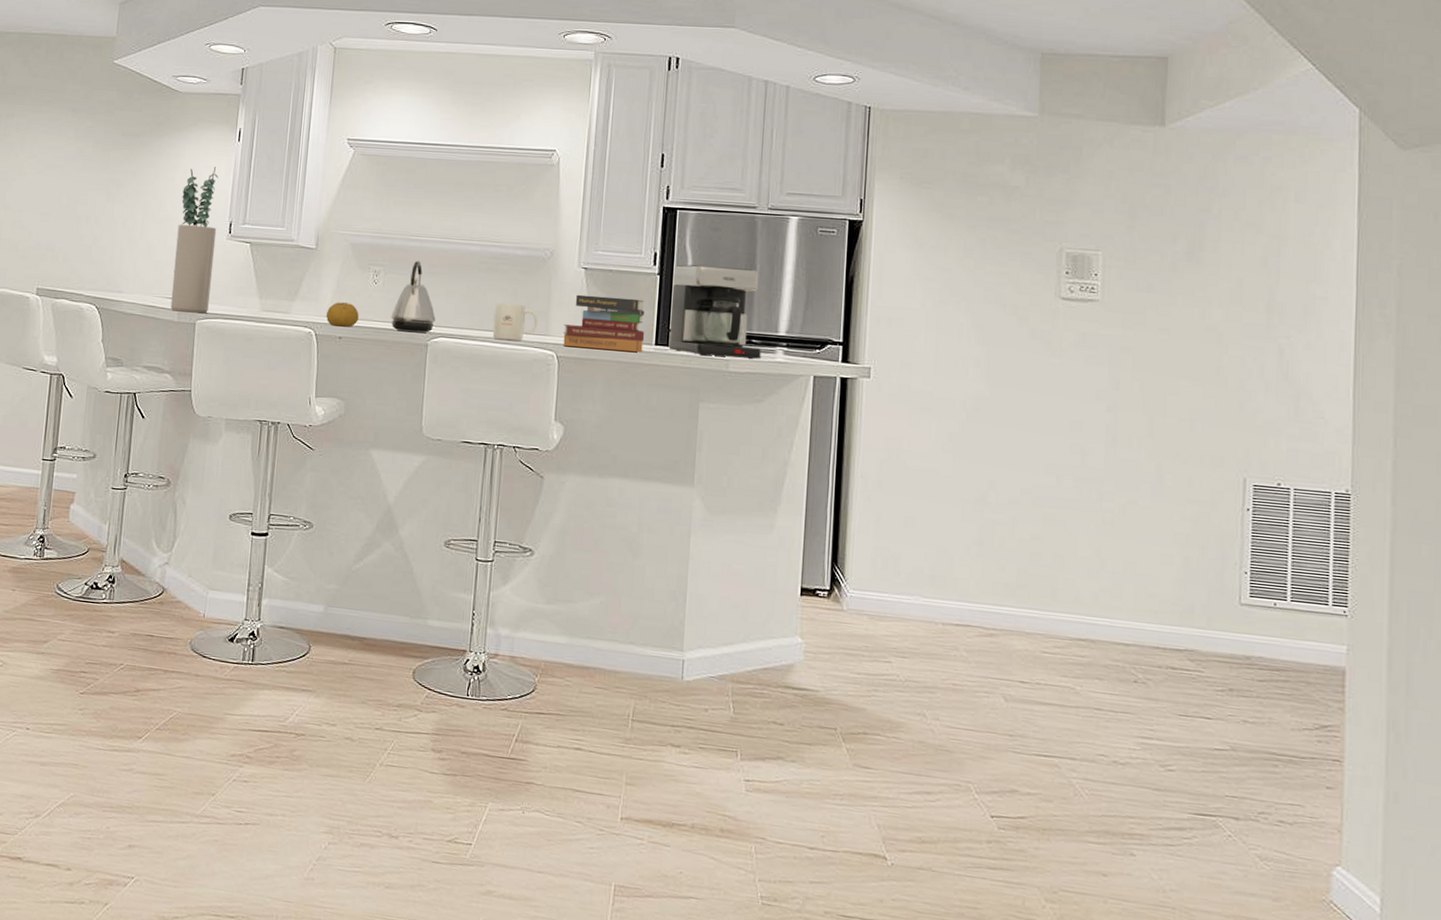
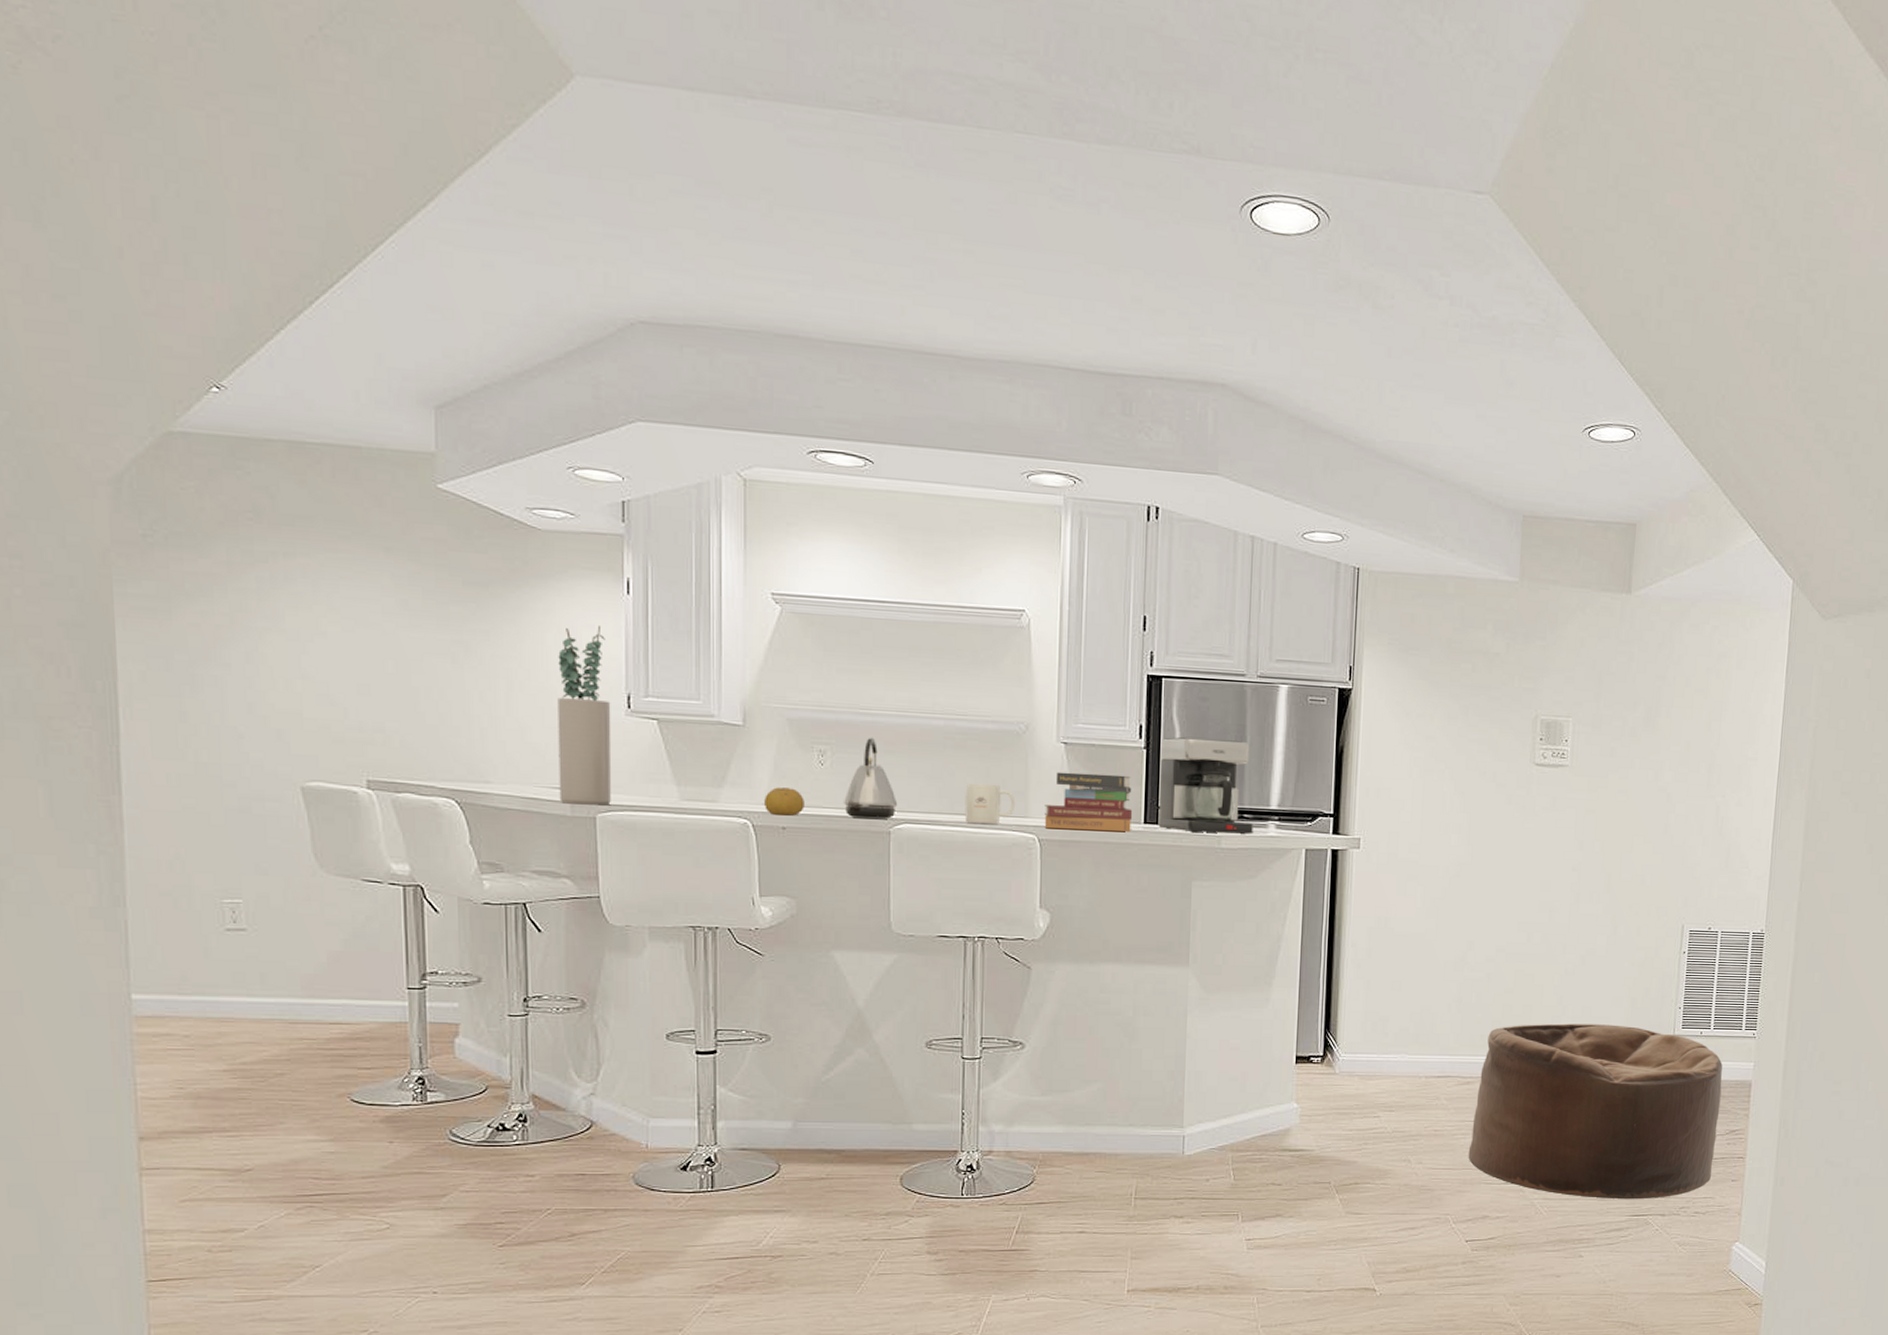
bean bag chair: none [992,575,1306,797] -> present [1468,1023,1723,1198]

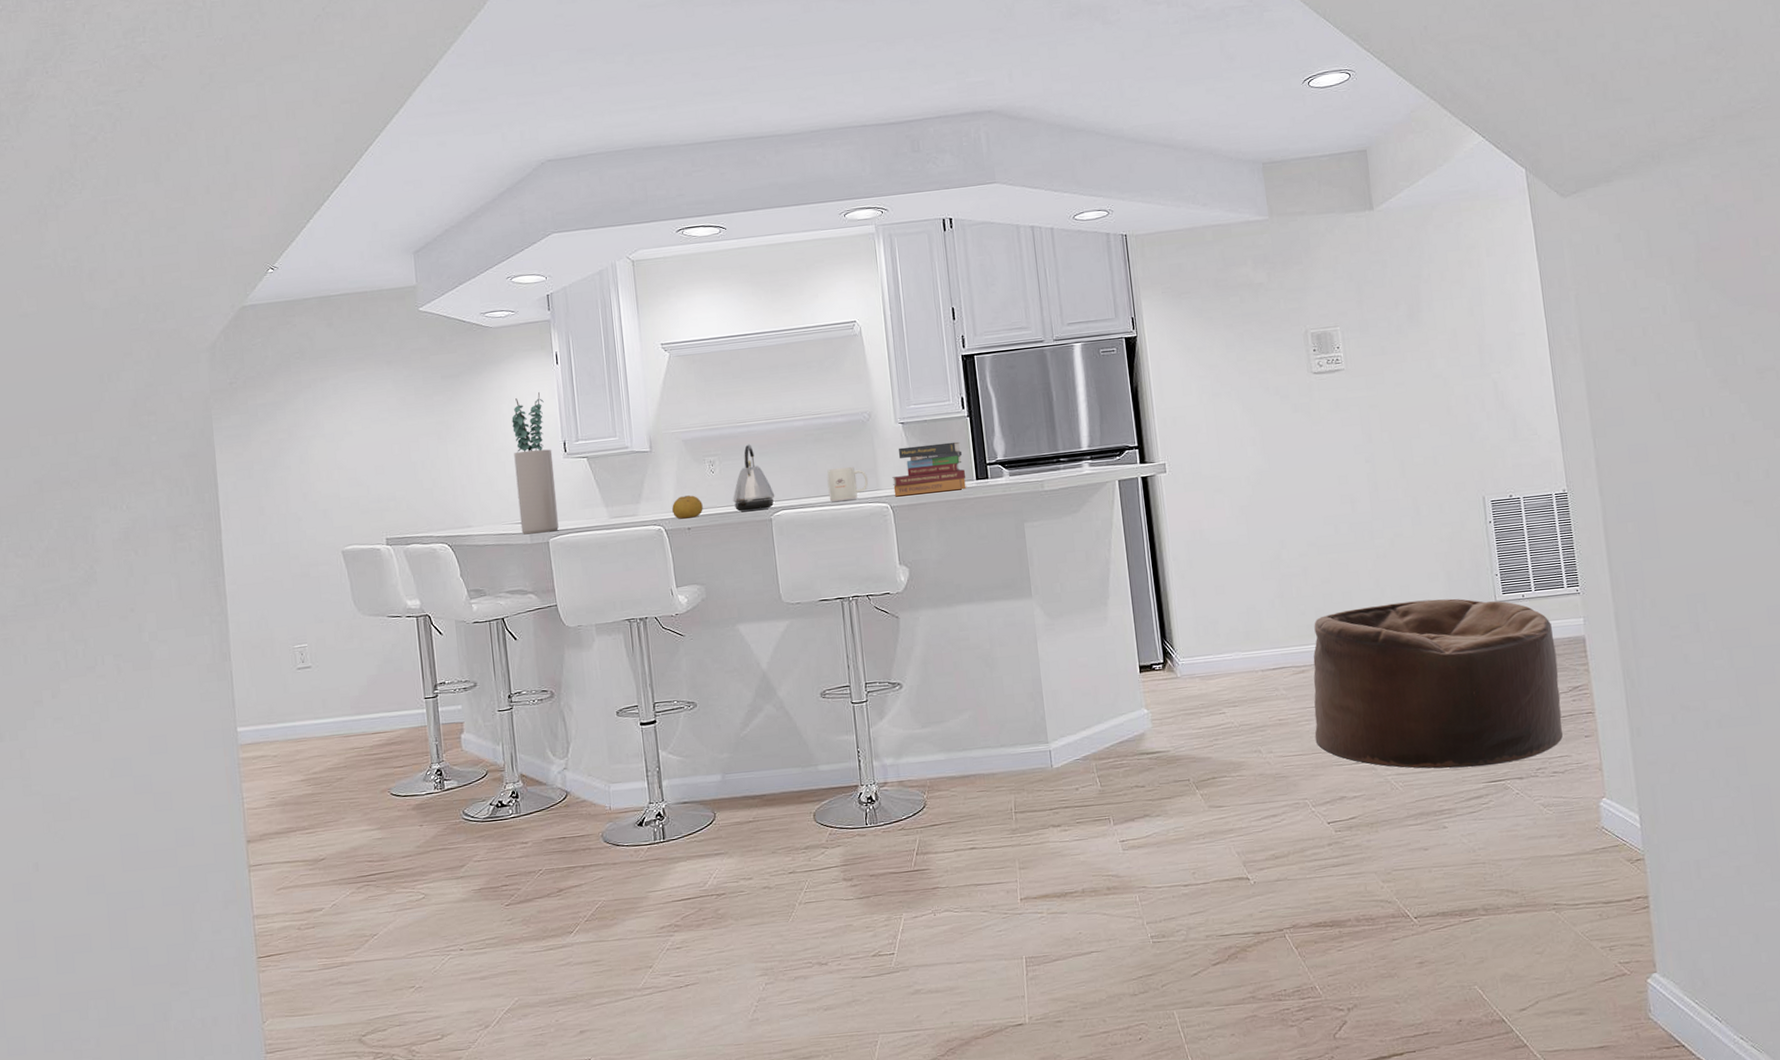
coffee maker: present [1158,736,1253,835] -> none [981,396,1070,482]

